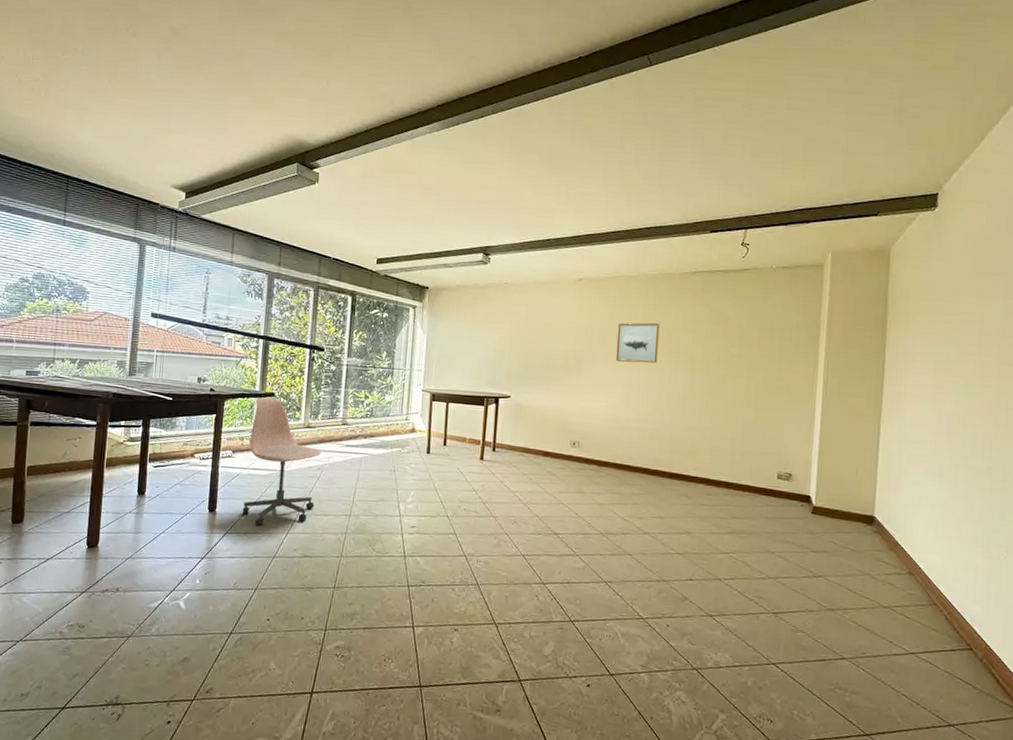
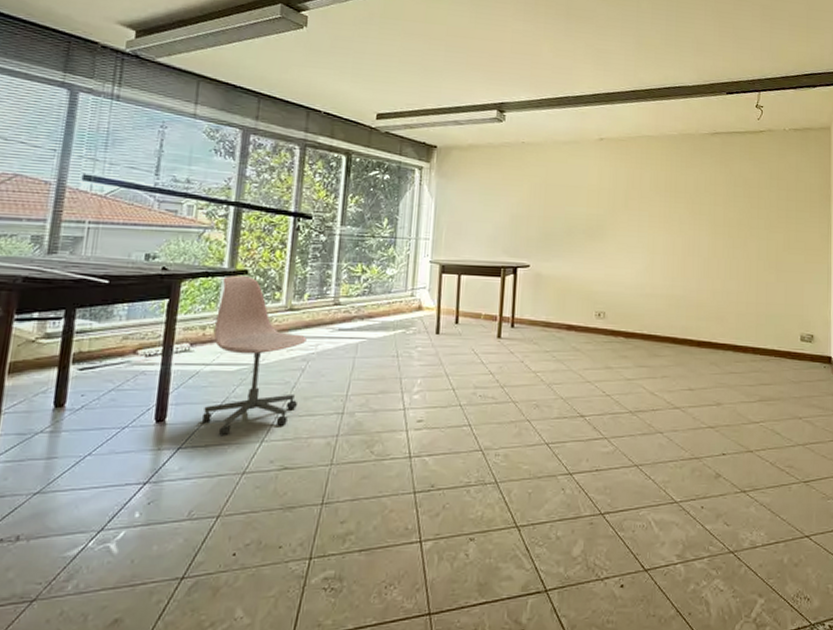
wall art: present [615,322,660,364] -> none [639,184,682,227]

